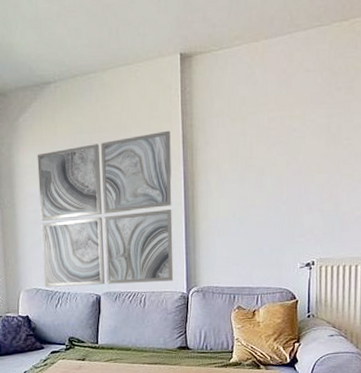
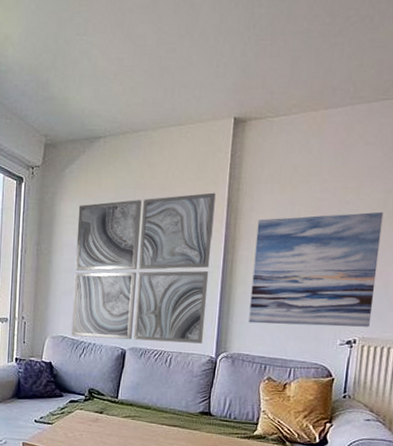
wall art: none [213,136,328,256] -> present [248,211,384,327]

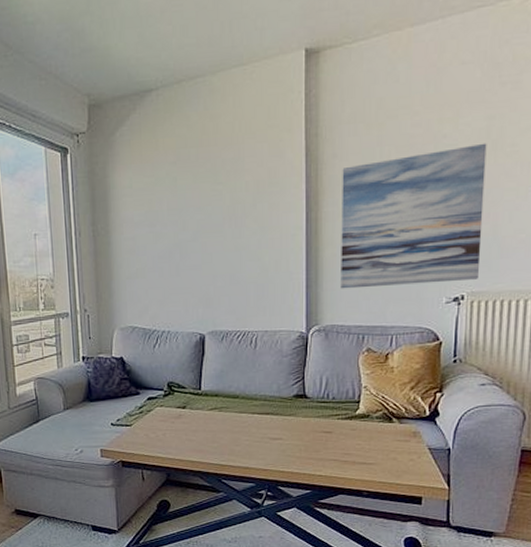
wall art: present [71,192,216,344] -> none [135,141,291,325]

